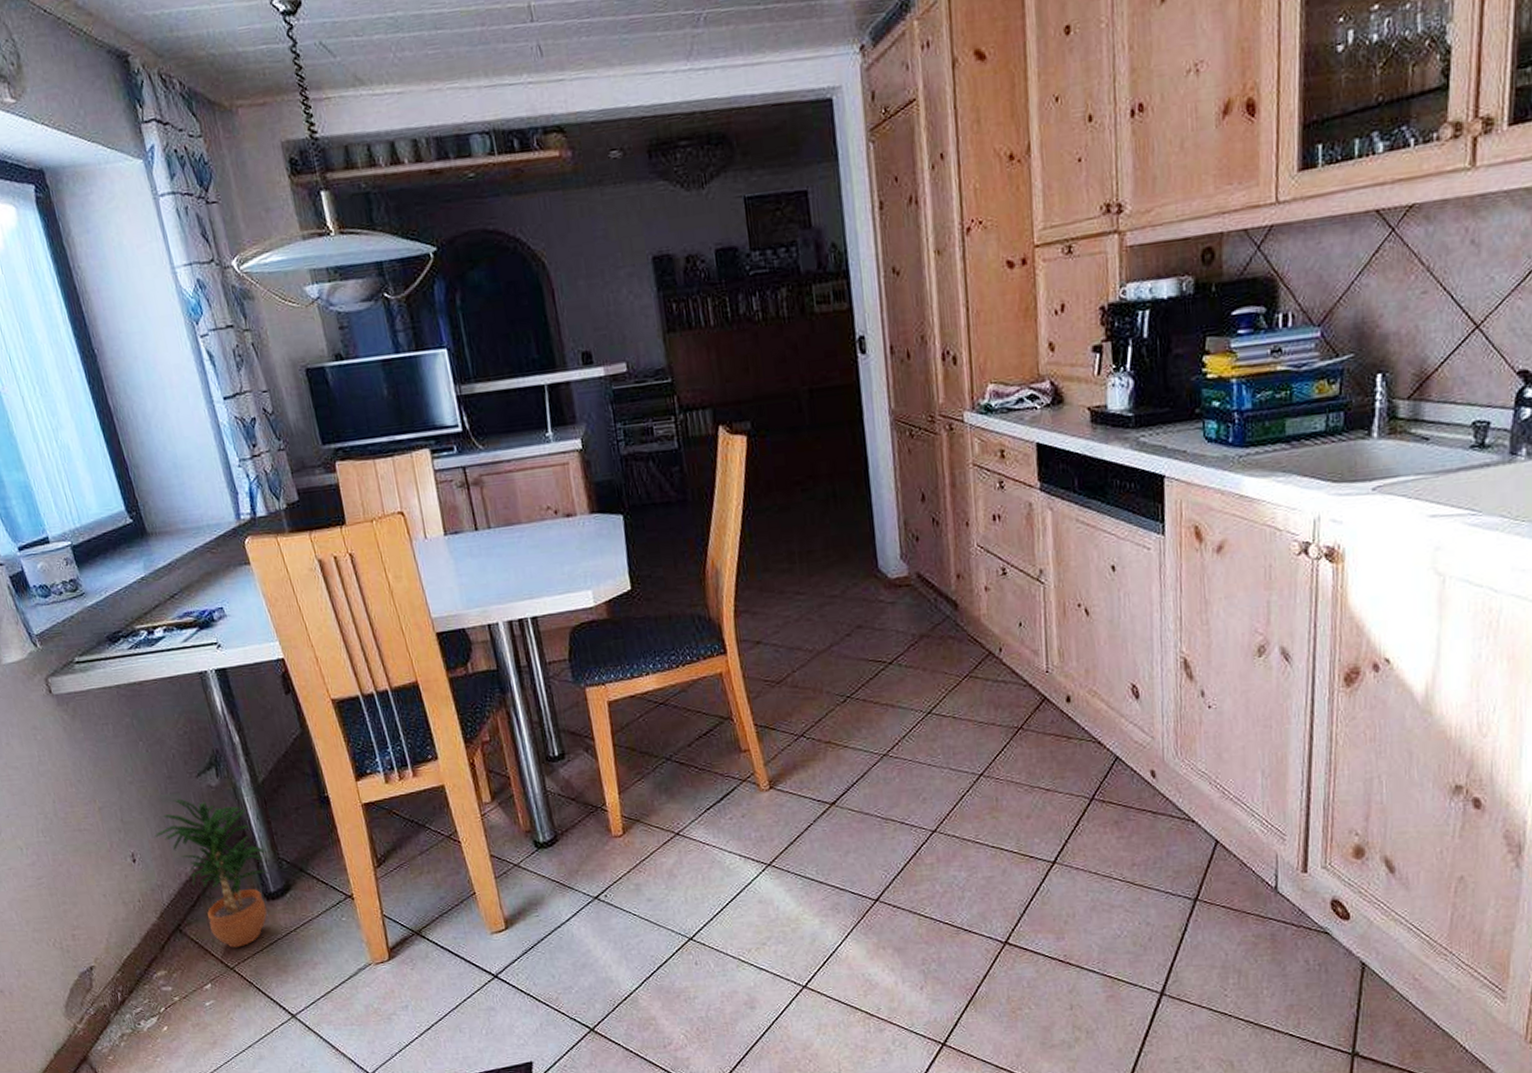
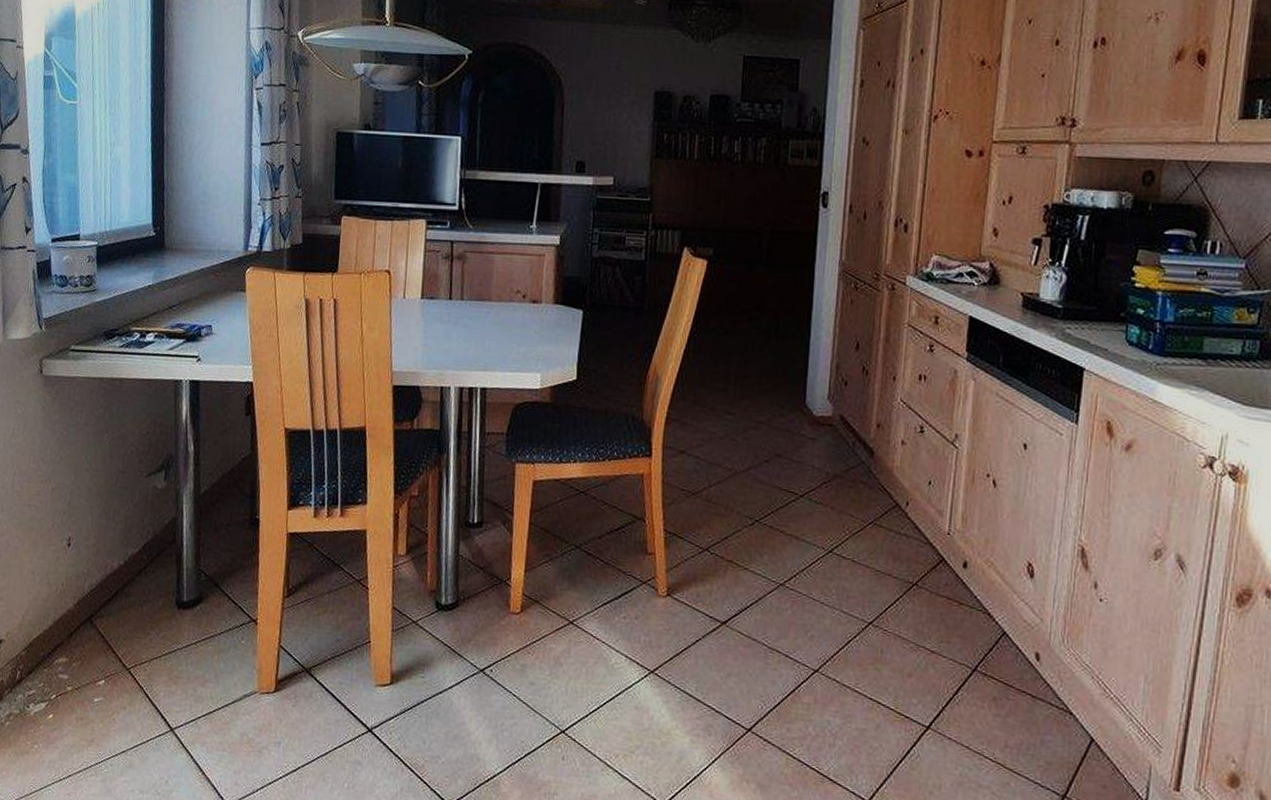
potted plant: present [154,798,268,948] -> none [93,494,189,650]

